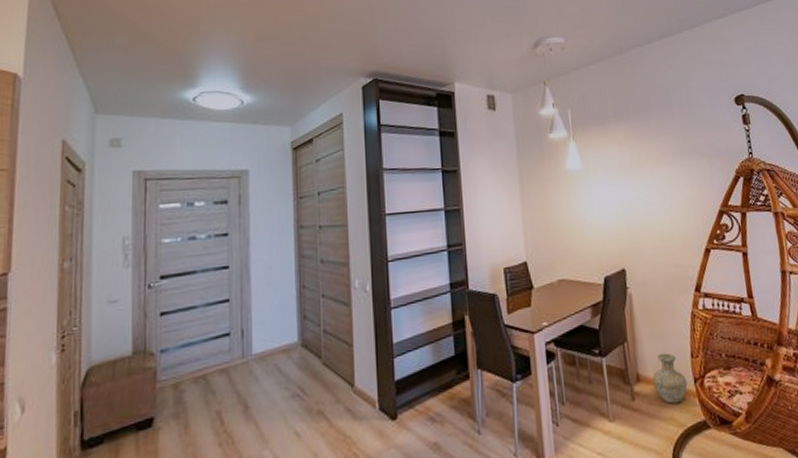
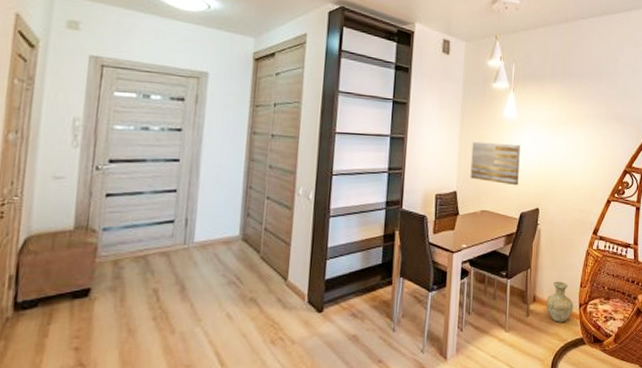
wall art: none [536,198,596,247] -> present [470,141,521,186]

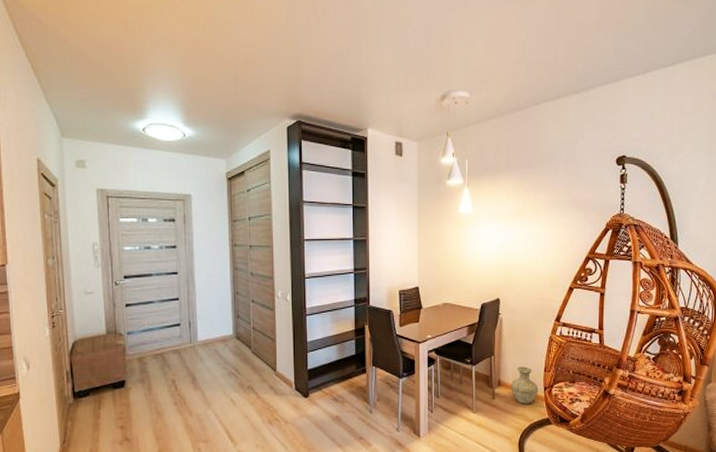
wall art: present [470,141,521,186] -> none [430,238,478,279]

